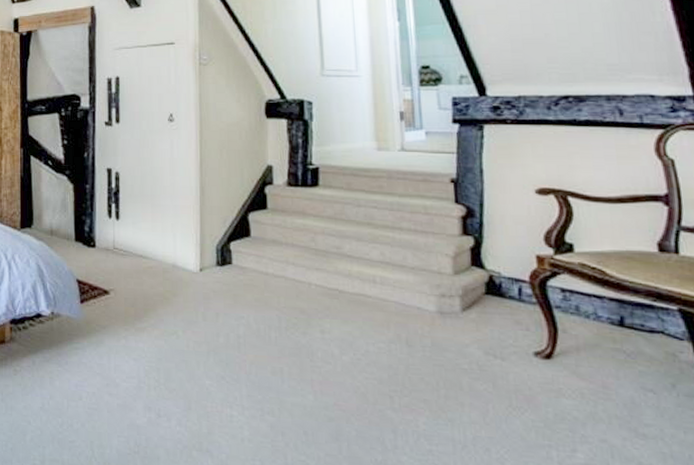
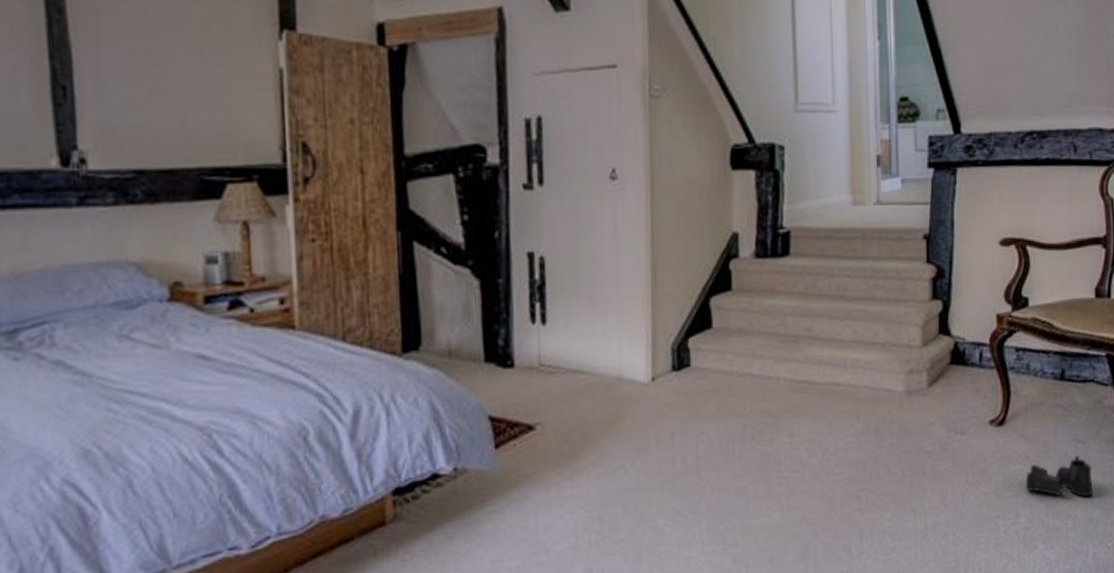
boots: none [582,403,672,450] -> present [1025,455,1093,498]

